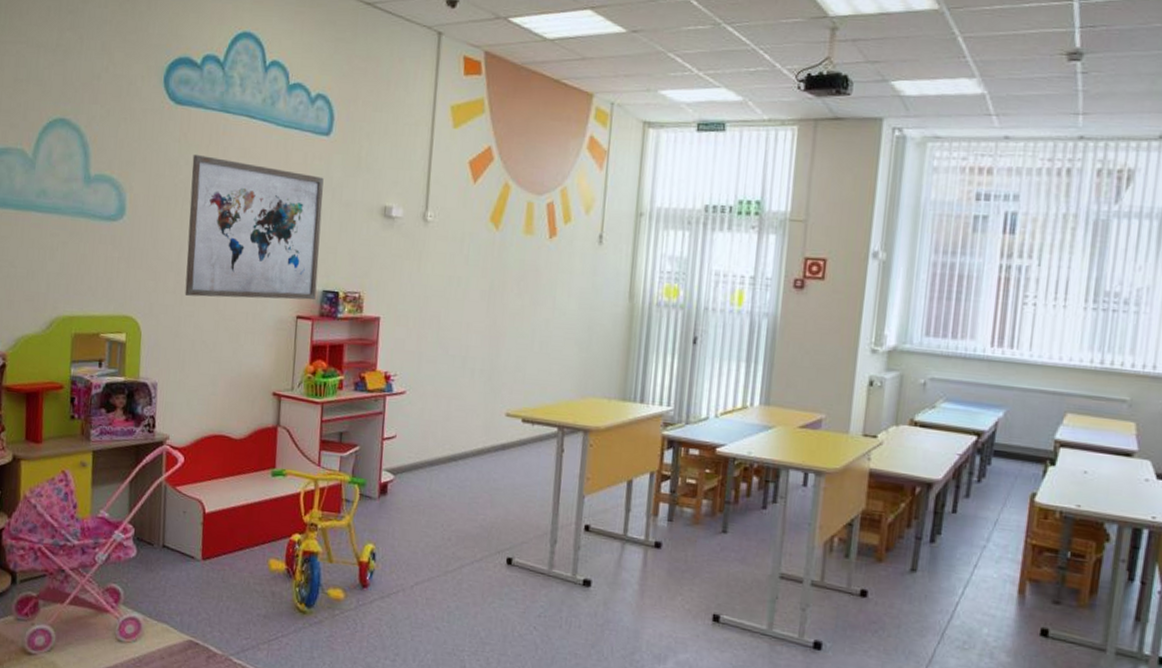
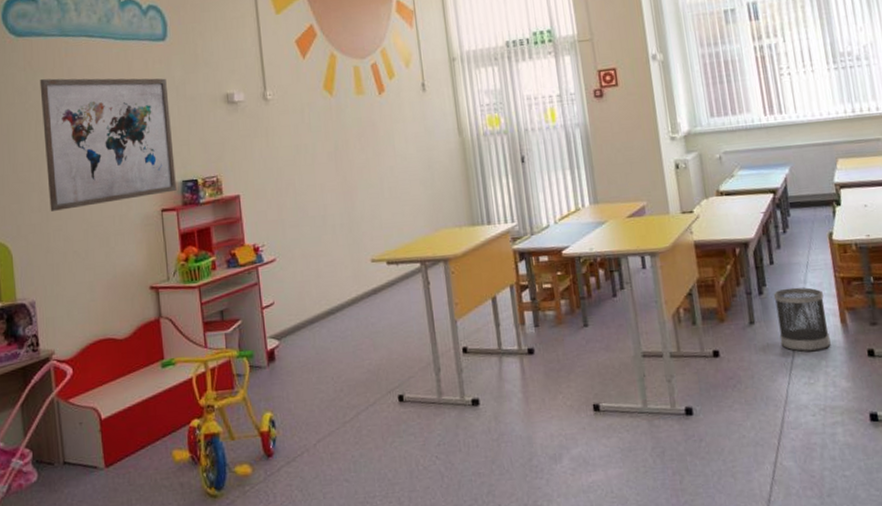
wastebasket: none [941,542,1006,617] -> present [773,287,831,352]

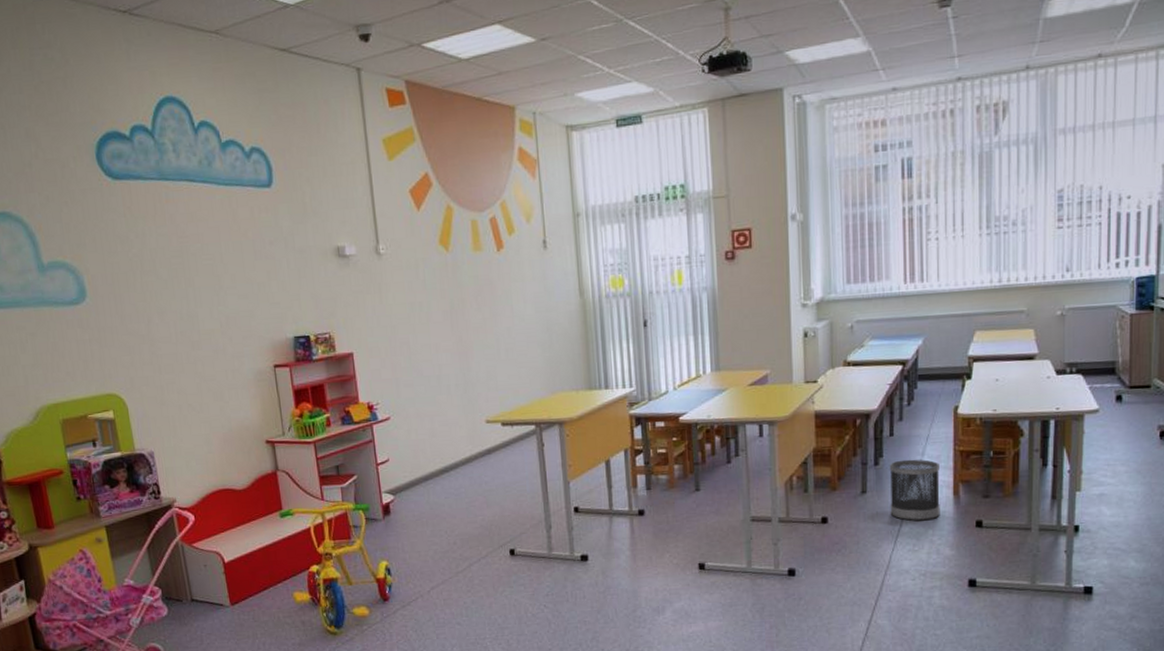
wall art: present [39,78,177,211] -> none [141,226,289,364]

